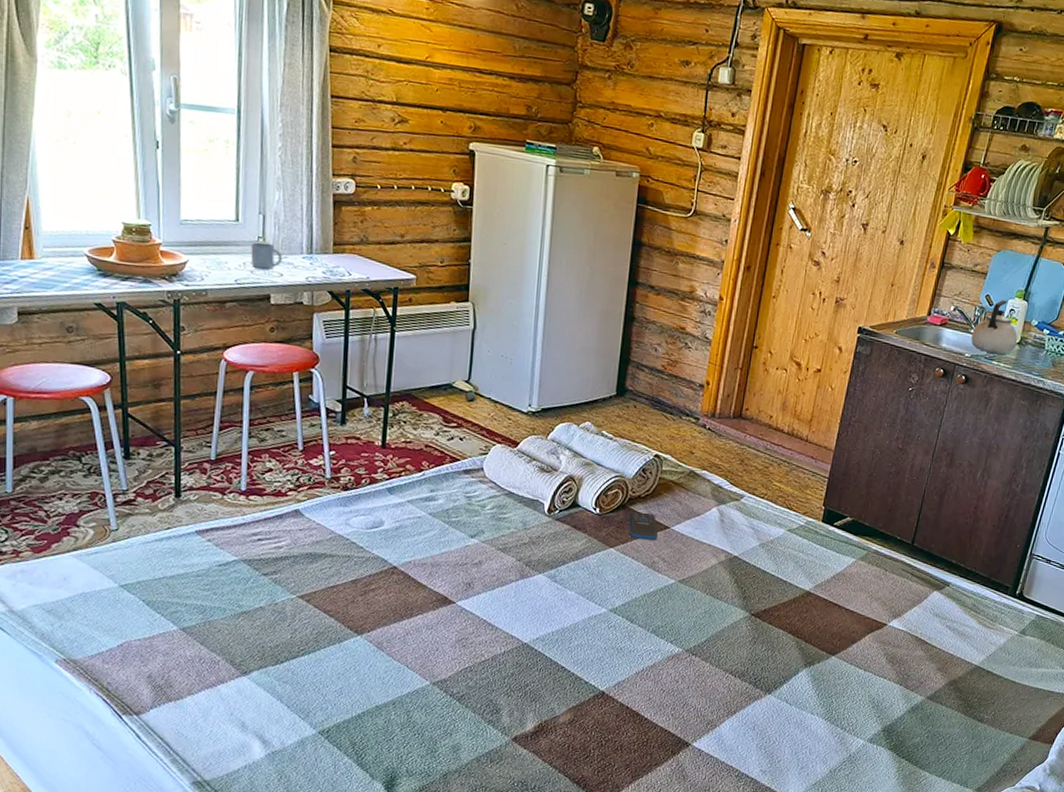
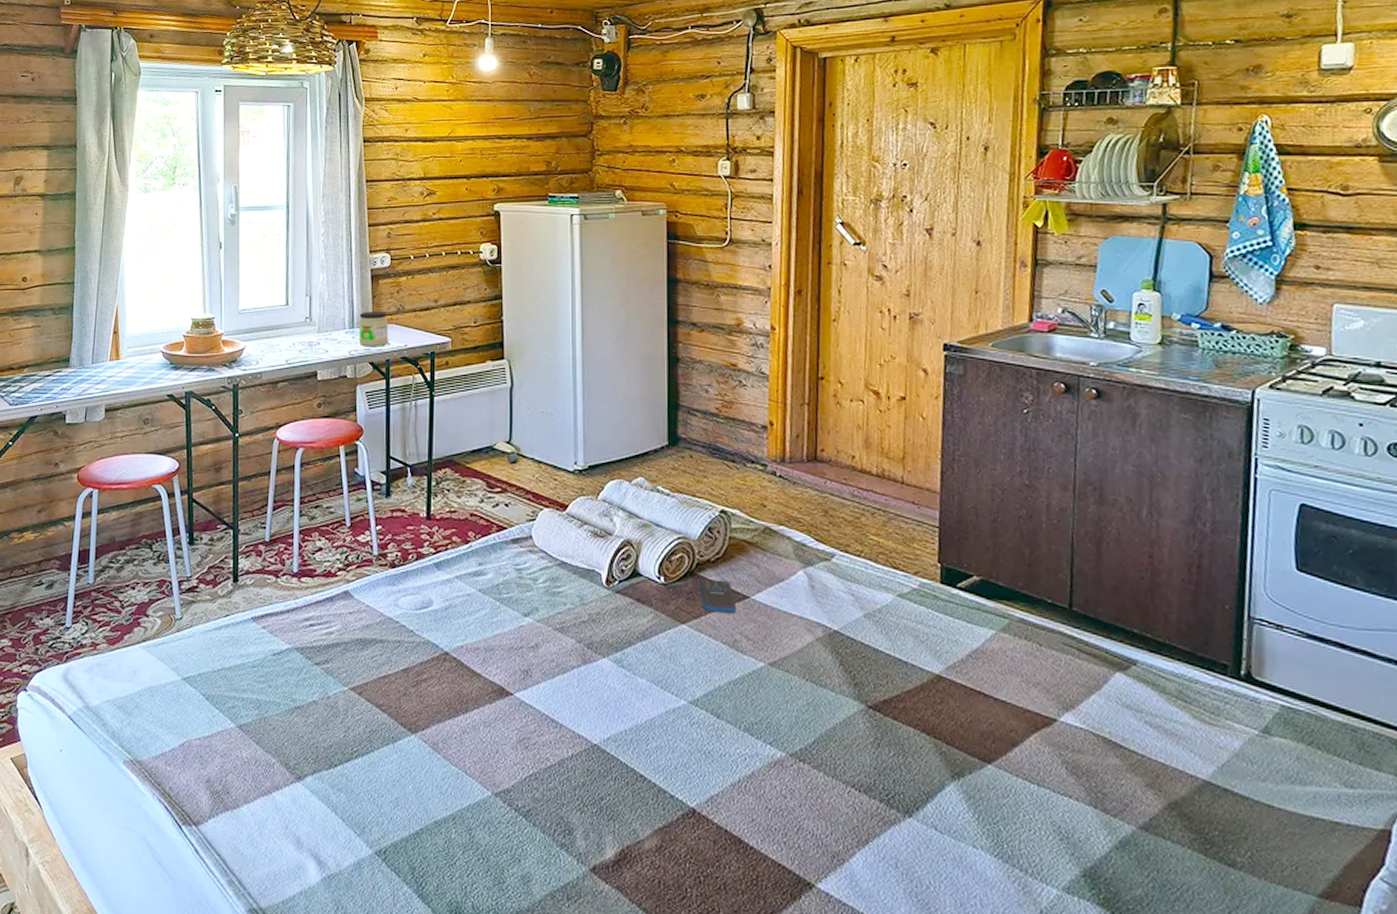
mug: present [250,242,282,270] -> none [299,323,327,348]
jar: none [317,238,350,276] -> present [358,312,389,346]
kettle: present [971,300,1018,355] -> none [1093,294,1158,360]

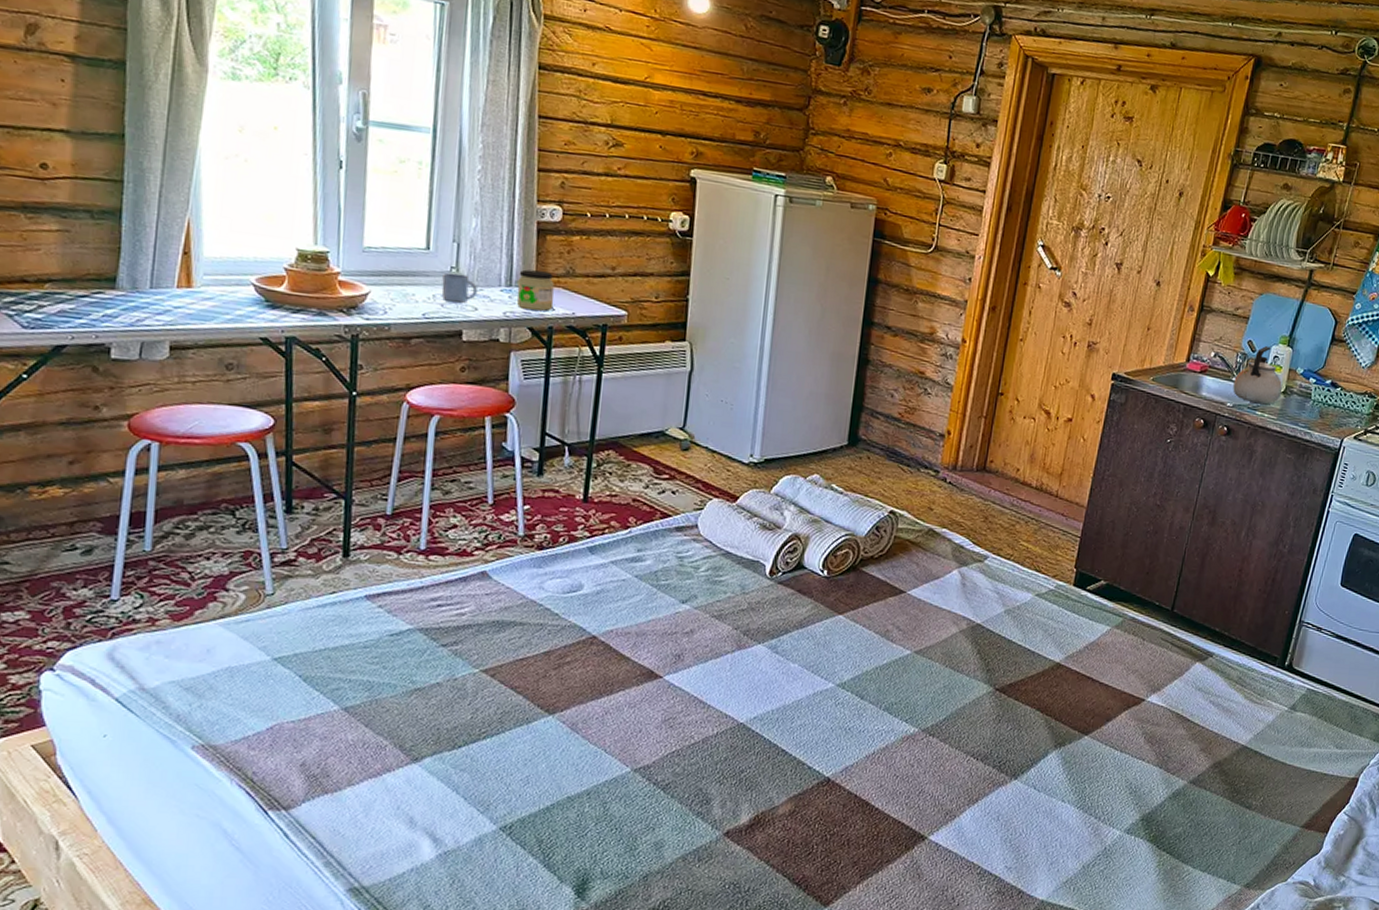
mug: none [299,323,327,348] -> present [441,272,477,303]
mobile phone: present [699,579,737,613] -> none [860,574,893,606]
kettle: none [1093,294,1158,360] -> present [1233,346,1283,405]

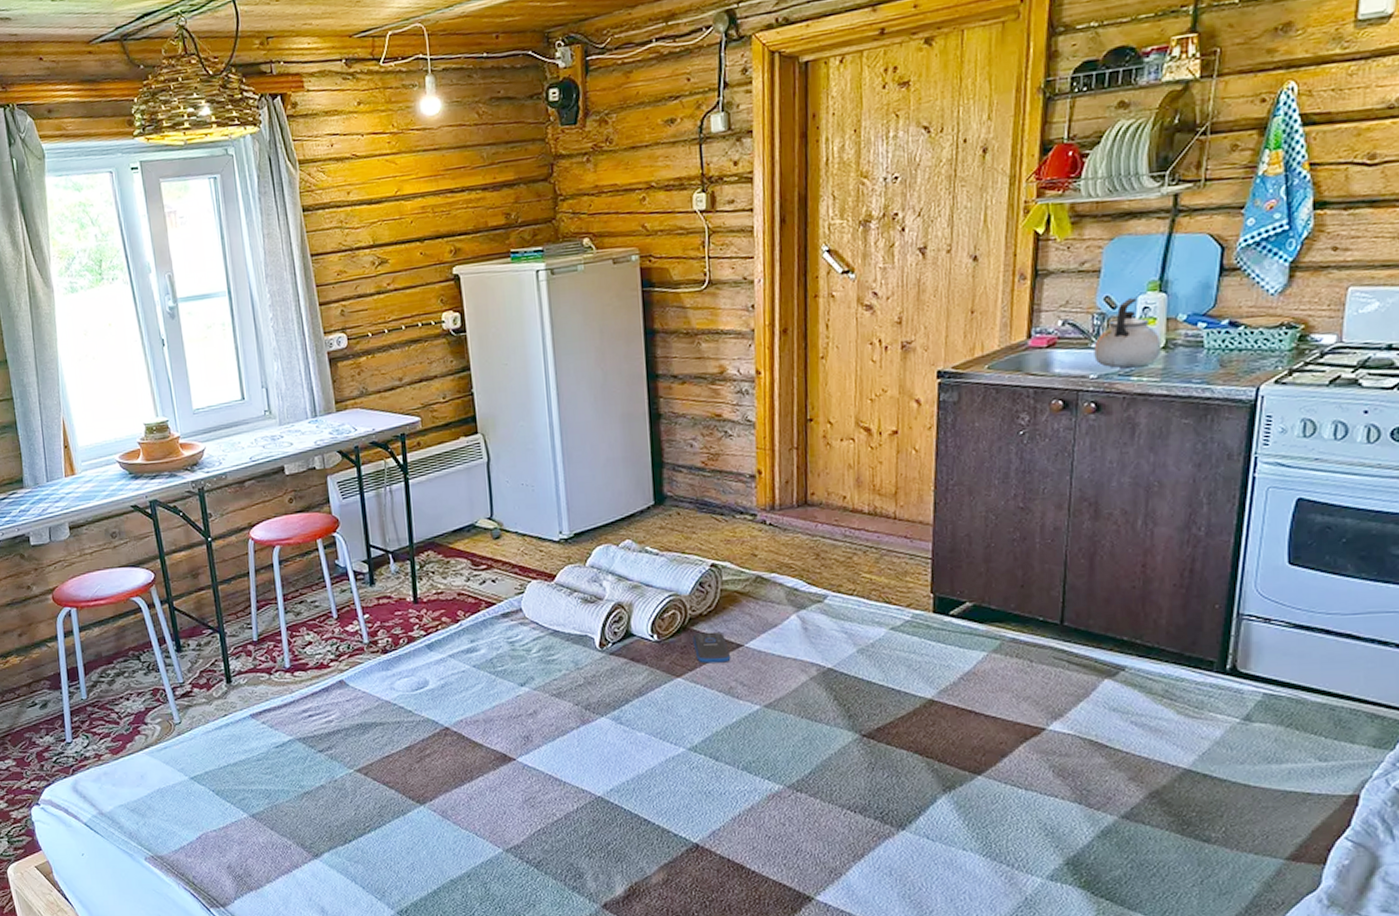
mug: present [441,272,477,303] -> none [259,415,290,443]
jar: present [516,269,554,311] -> none [321,396,356,435]
mobile phone: none [860,574,893,606] -> present [692,631,731,664]

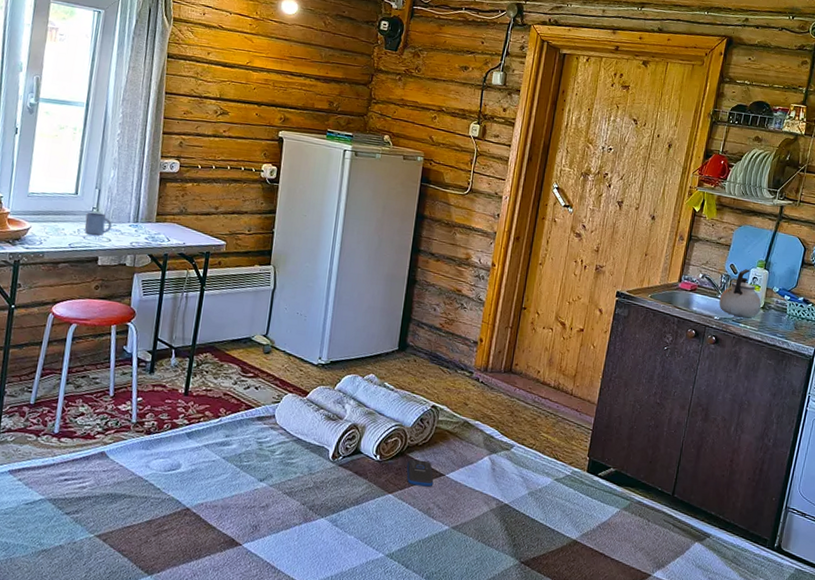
mug: none [259,415,290,443] -> present [84,212,112,236]

